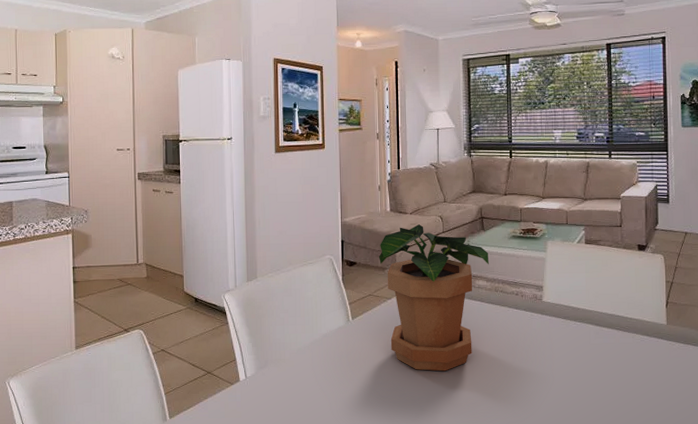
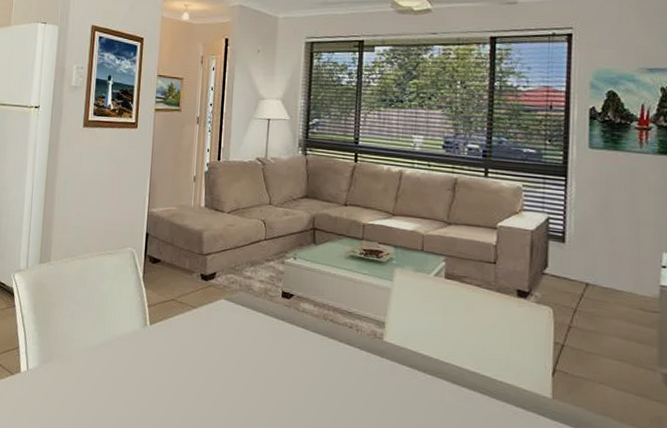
potted plant: present [379,224,489,372] -> none [187,226,319,405]

